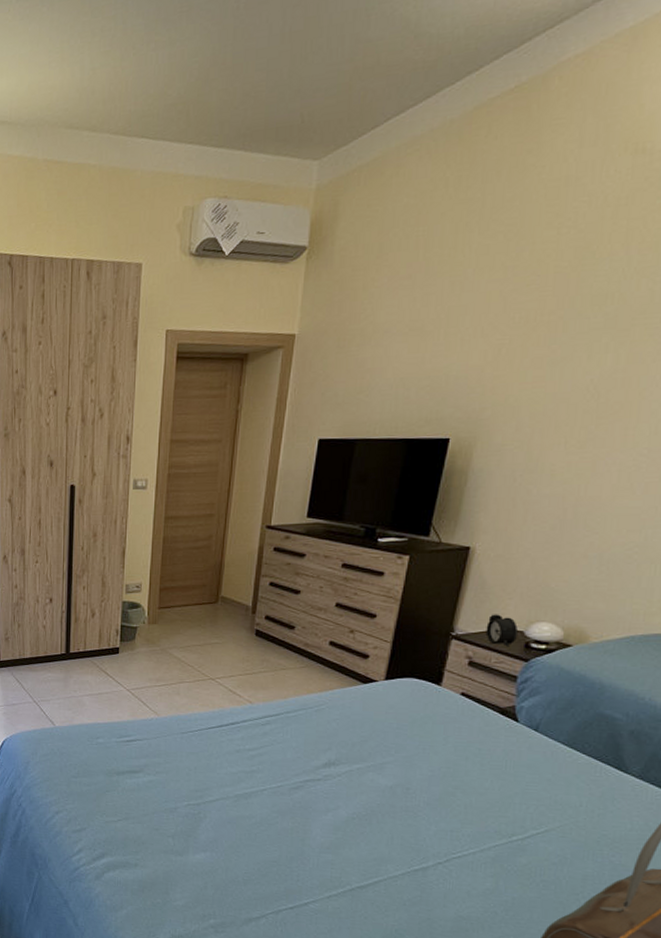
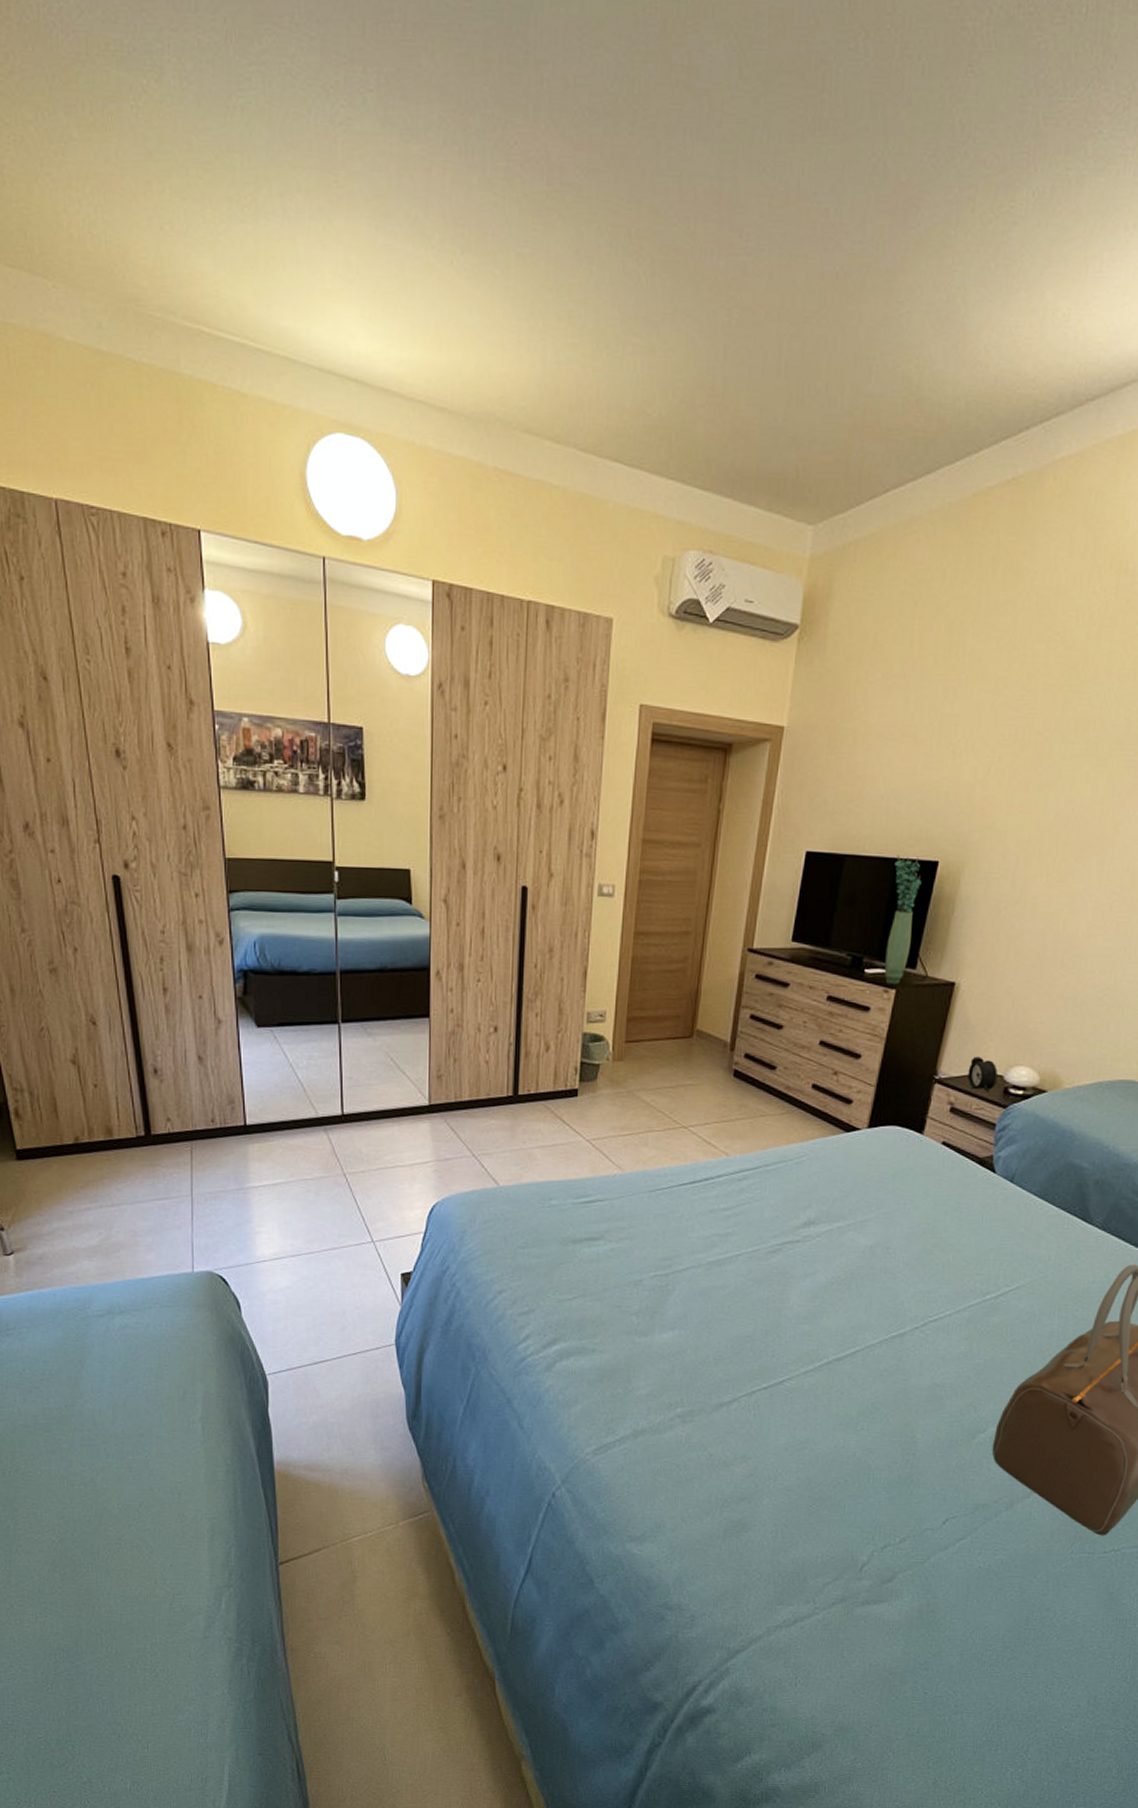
vase: none [397,436,433,551] -> present [884,855,922,985]

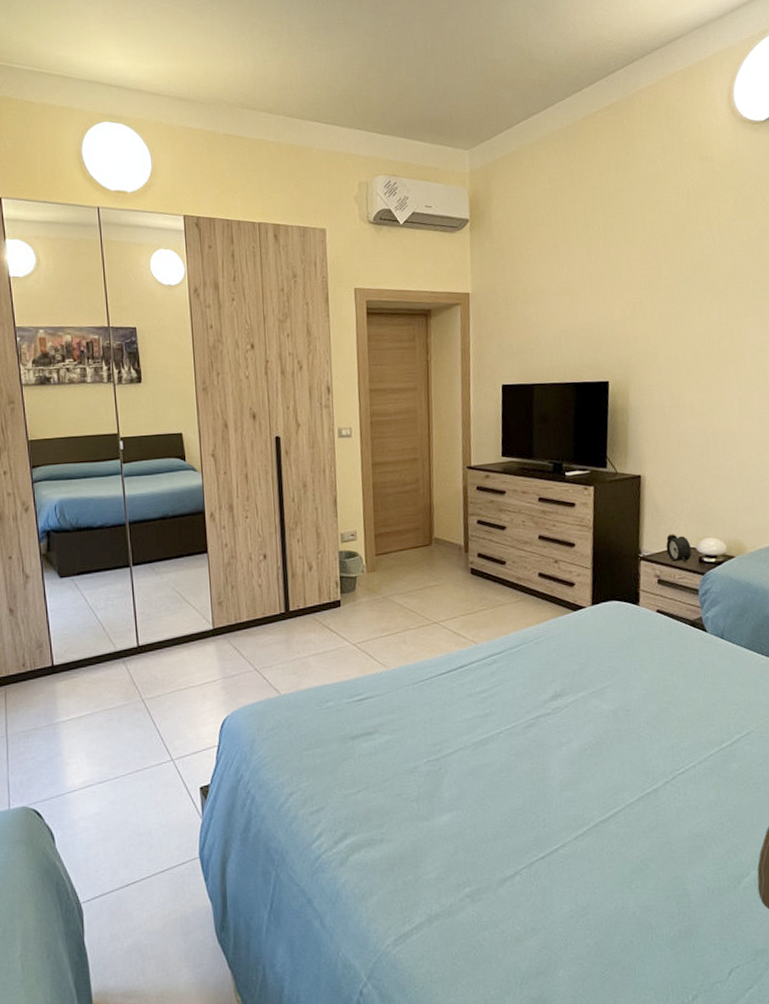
vase: present [884,855,922,985] -> none [574,380,600,483]

